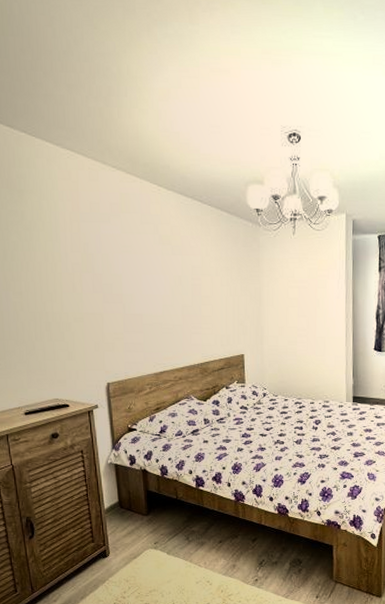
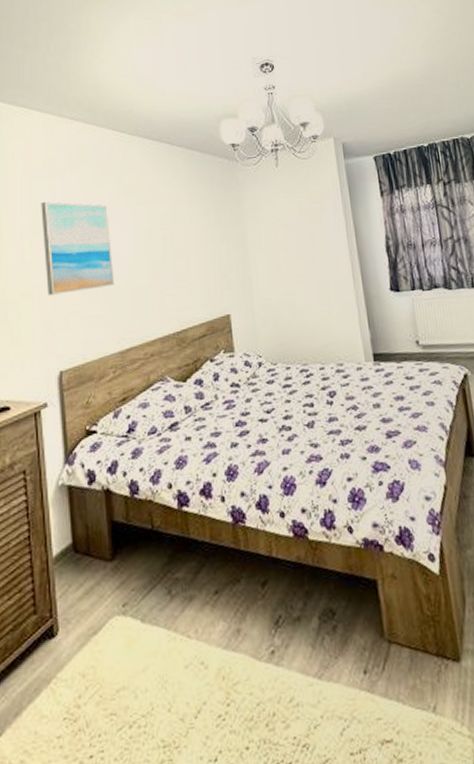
wall art: none [88,242,151,323] -> present [41,201,115,295]

